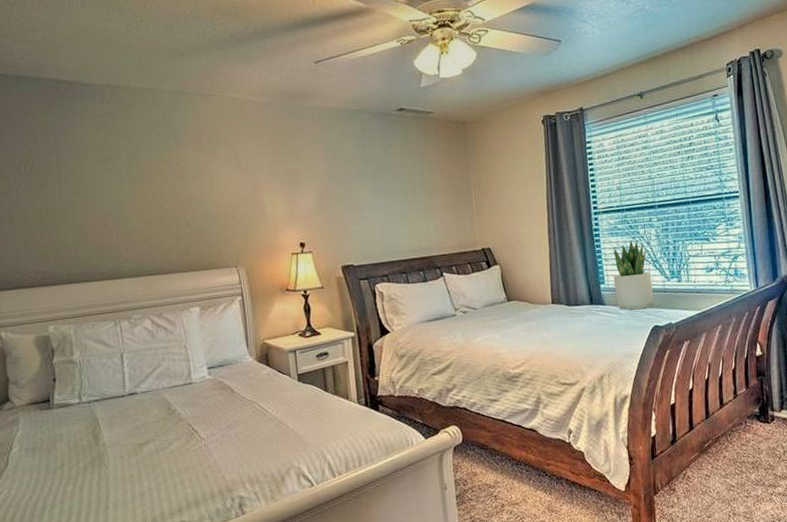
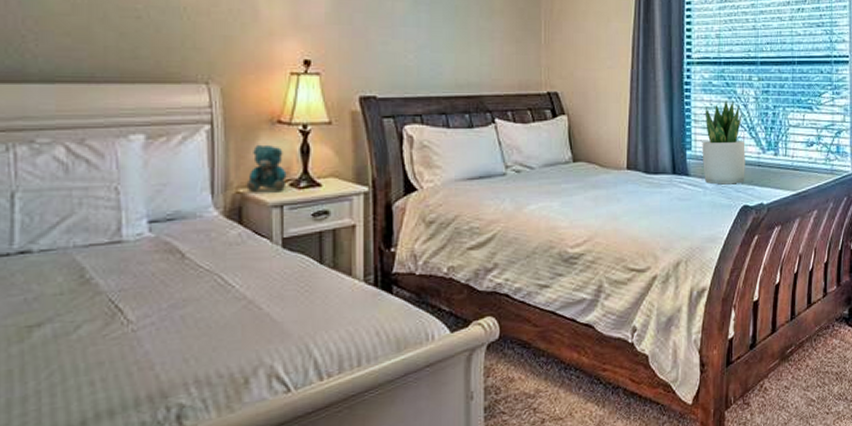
teddy bear: none [269,307,297,342] -> present [246,144,287,192]

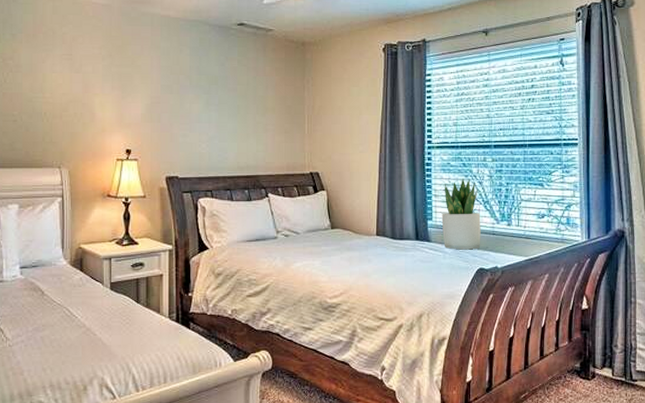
teddy bear: present [246,144,287,192] -> none [86,212,114,247]

